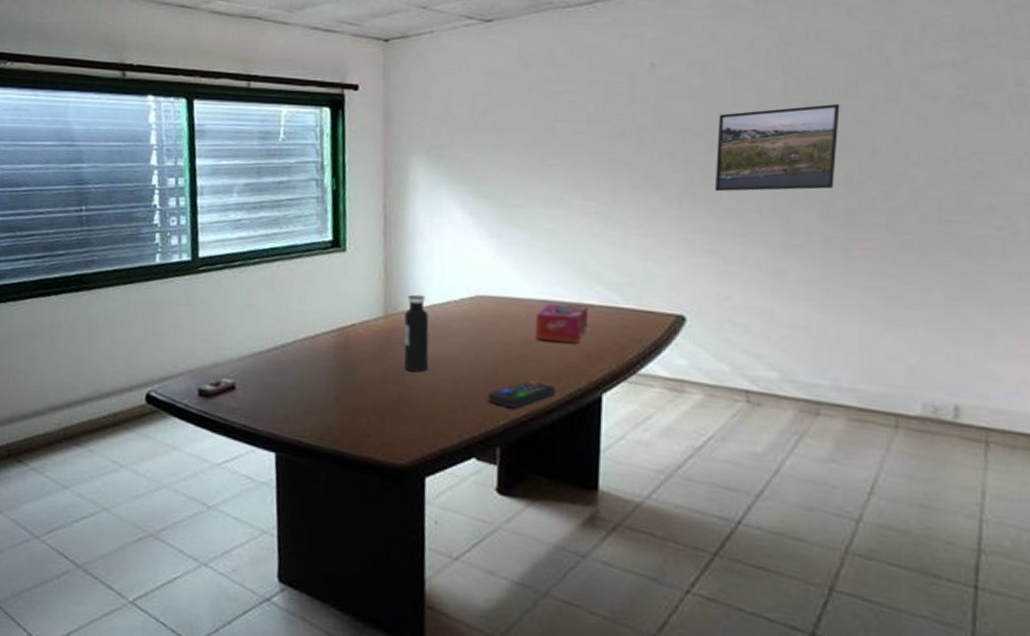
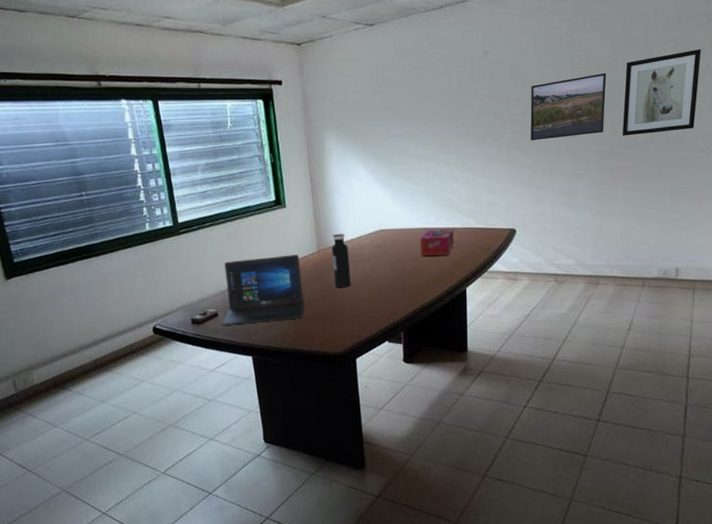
laptop: none [239,315,358,407] -> present [222,255,304,326]
remote control: present [488,380,555,409] -> none [393,284,436,305]
wall art: none [864,78,1000,197] -> present [622,48,702,136]

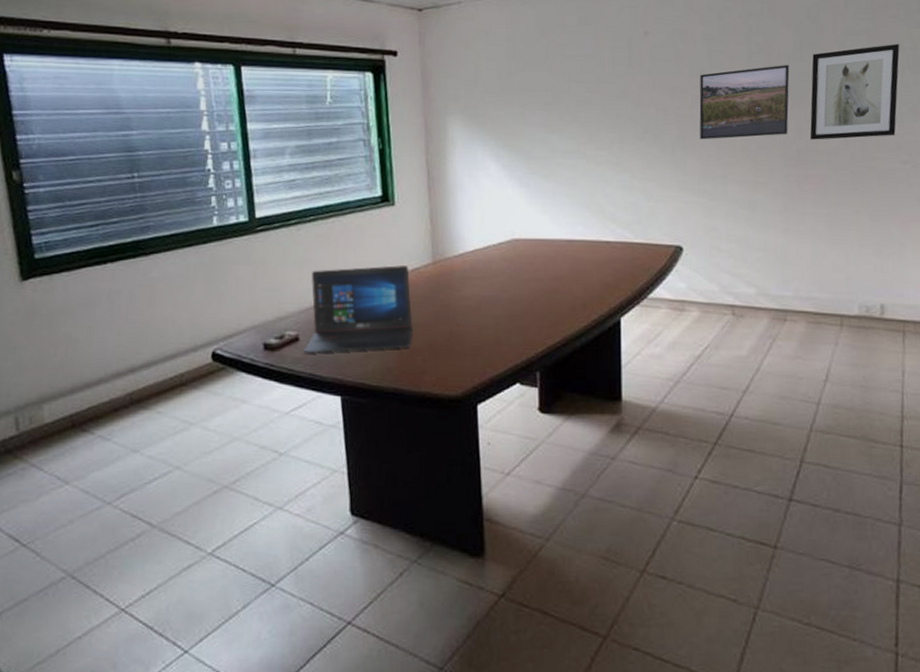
water bottle: present [332,233,351,288] -> none [451,241,474,311]
tissue box: present [420,229,454,256] -> none [563,242,605,275]

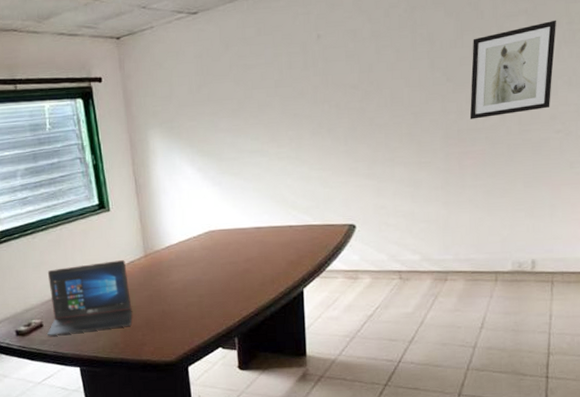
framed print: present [699,64,790,140] -> none [368,51,451,129]

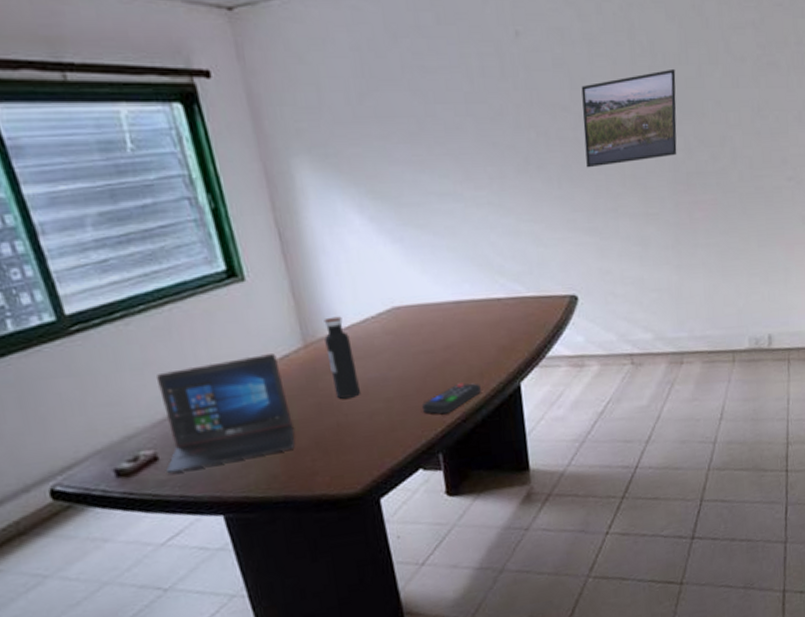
water bottle: none [159,236,181,293] -> present [323,316,360,399]
remote control: none [225,286,271,309] -> present [422,383,481,414]
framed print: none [368,51,451,129] -> present [581,68,677,168]
wall art: present [469,19,557,119] -> none [698,37,785,160]

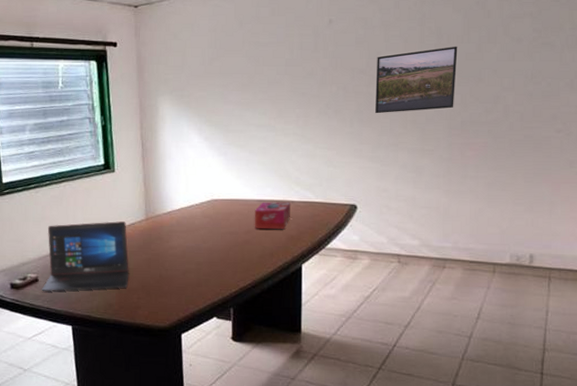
water bottle: present [323,316,360,399] -> none [160,201,180,258]
remote control: present [422,383,481,414] -> none [223,258,270,280]
tissue box: none [451,300,499,343] -> present [254,201,290,229]

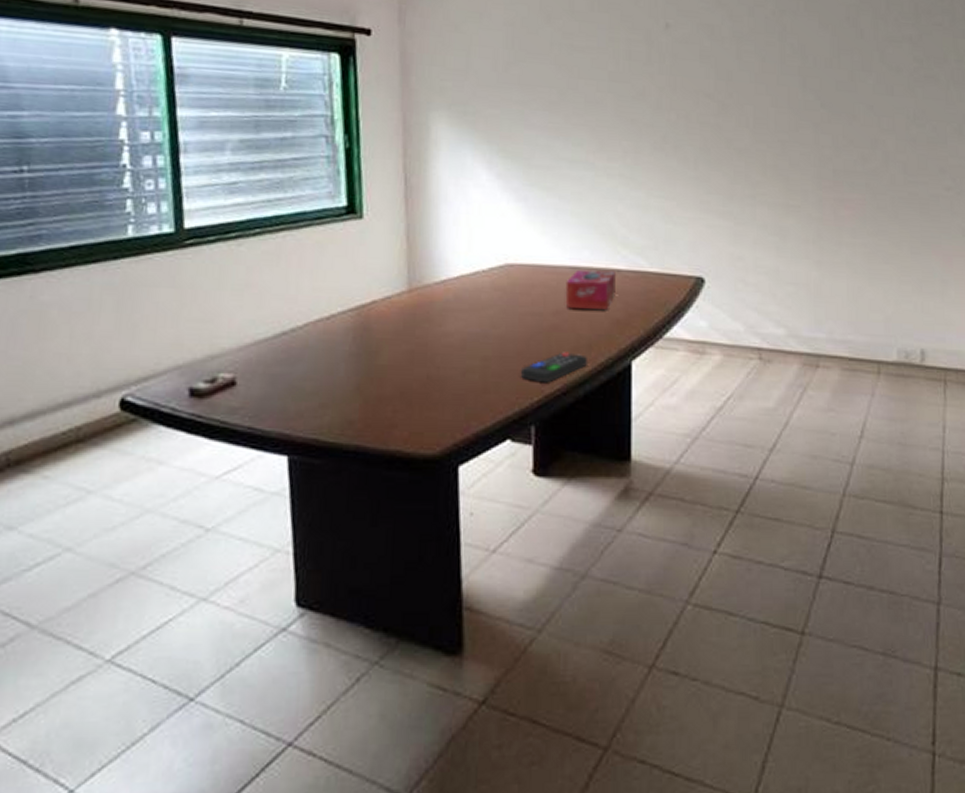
laptop: present [42,221,129,292] -> none [241,293,381,402]
remote control: none [223,258,270,280] -> present [521,352,587,383]
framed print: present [375,46,458,114] -> none [726,71,826,154]

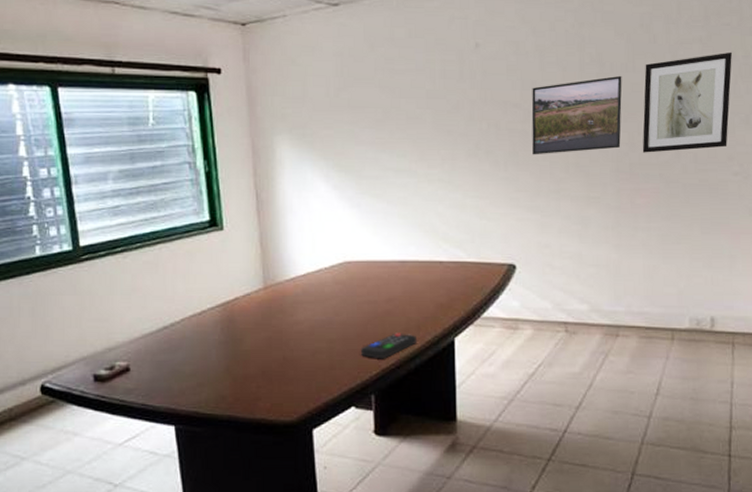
tissue box: present [565,269,616,310] -> none [396,263,439,297]
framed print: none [726,71,826,154] -> present [531,75,622,155]
wall art: none [847,54,945,160] -> present [642,51,733,153]

